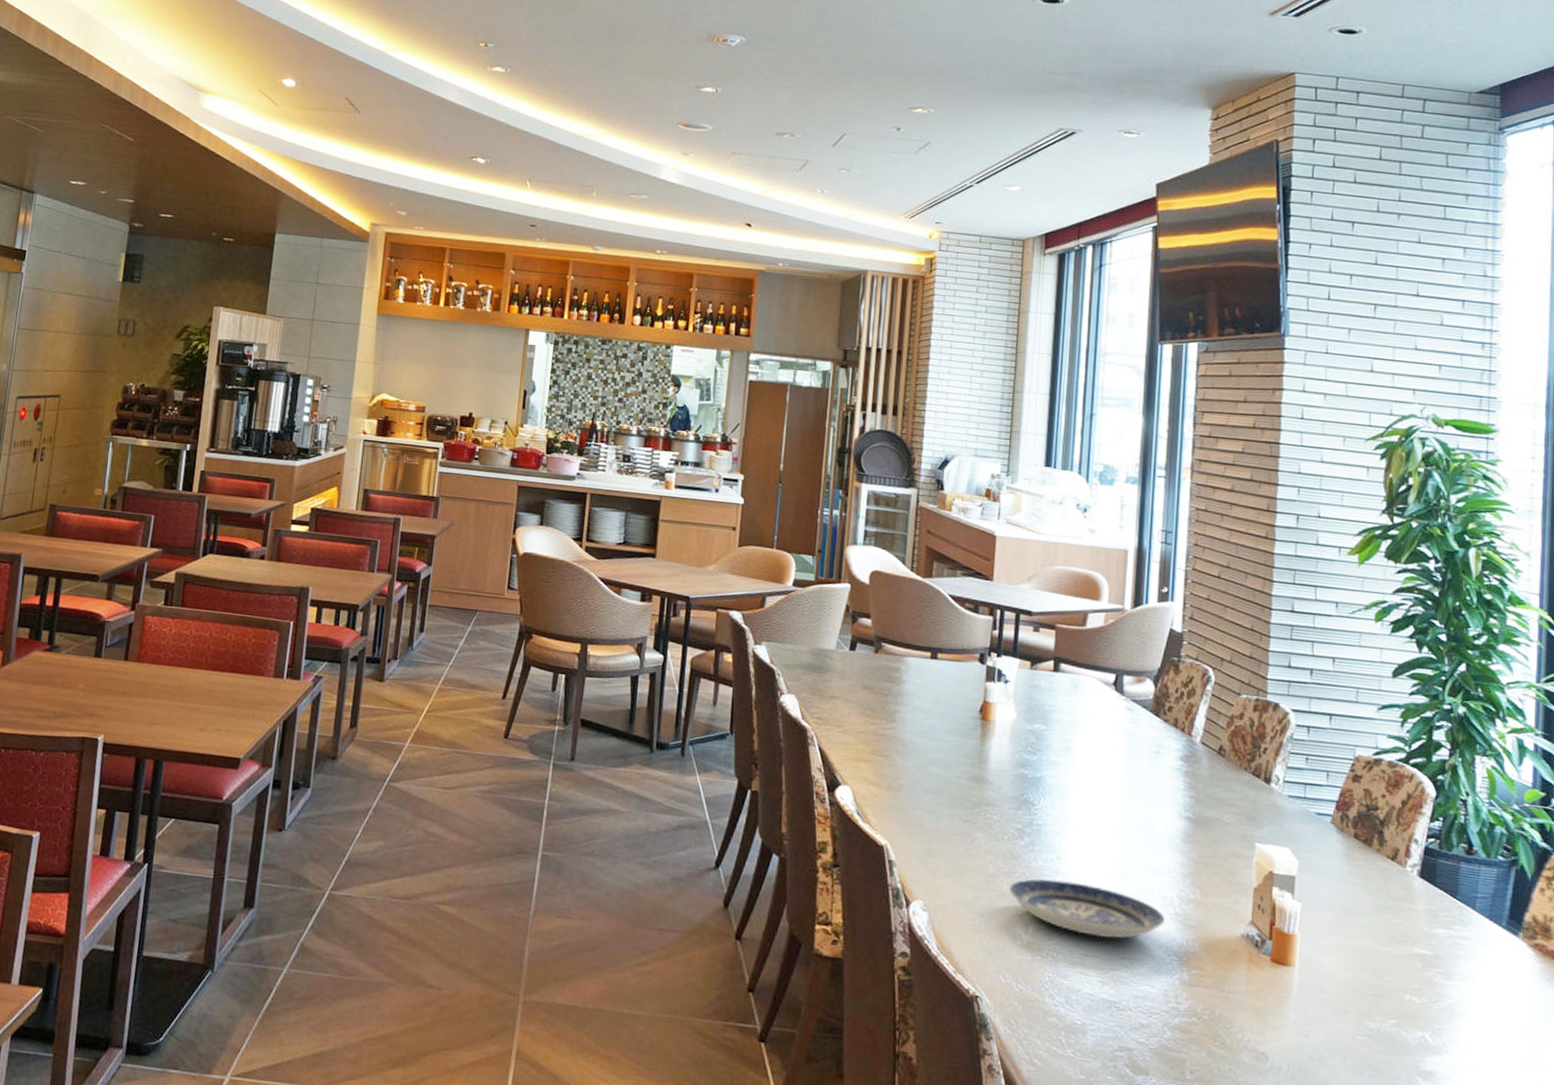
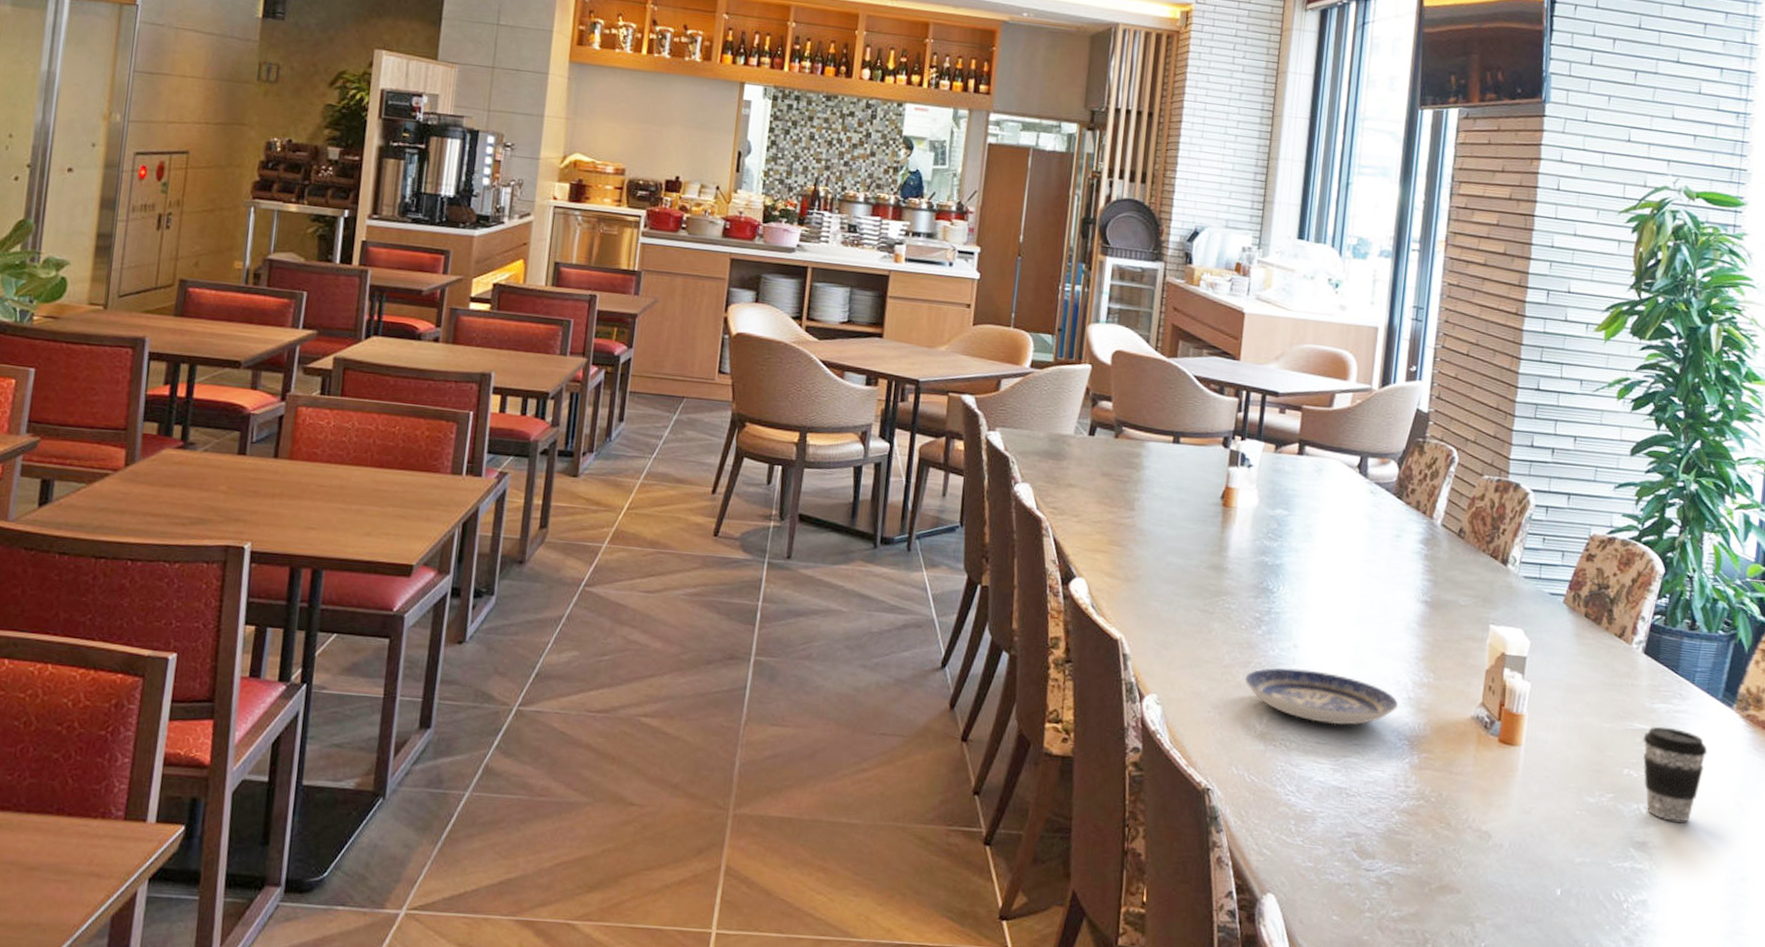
coffee cup: none [1424,952,1494,1053] -> present [1642,726,1708,822]

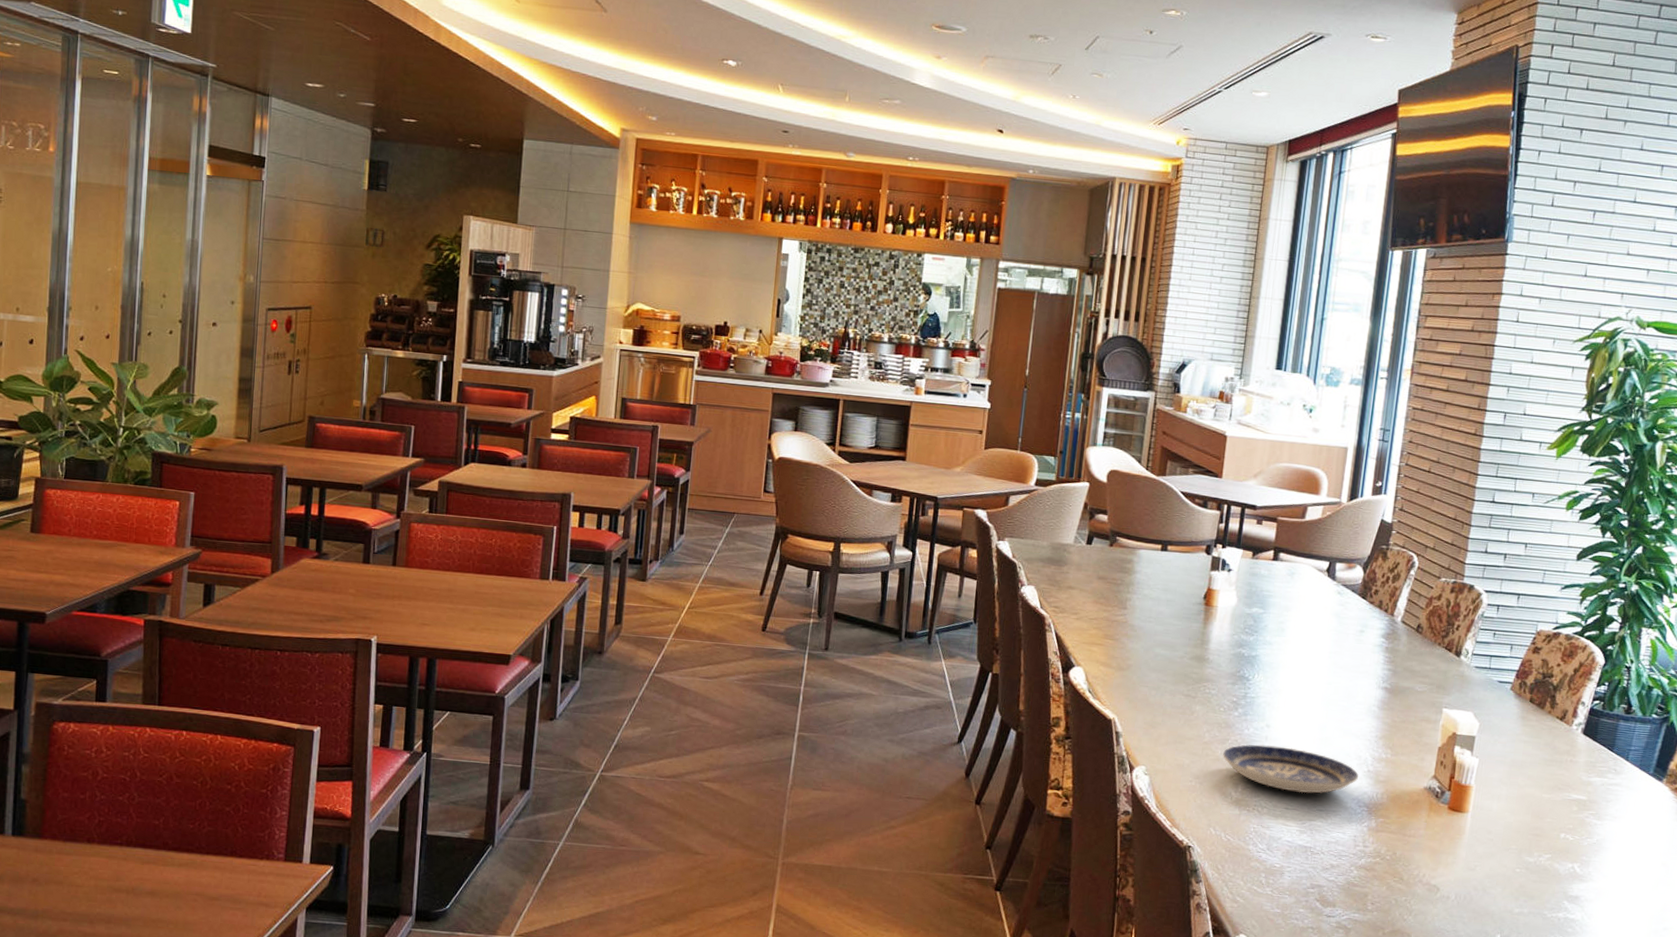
coffee cup: present [1642,726,1708,822] -> none [1578,797,1638,880]

